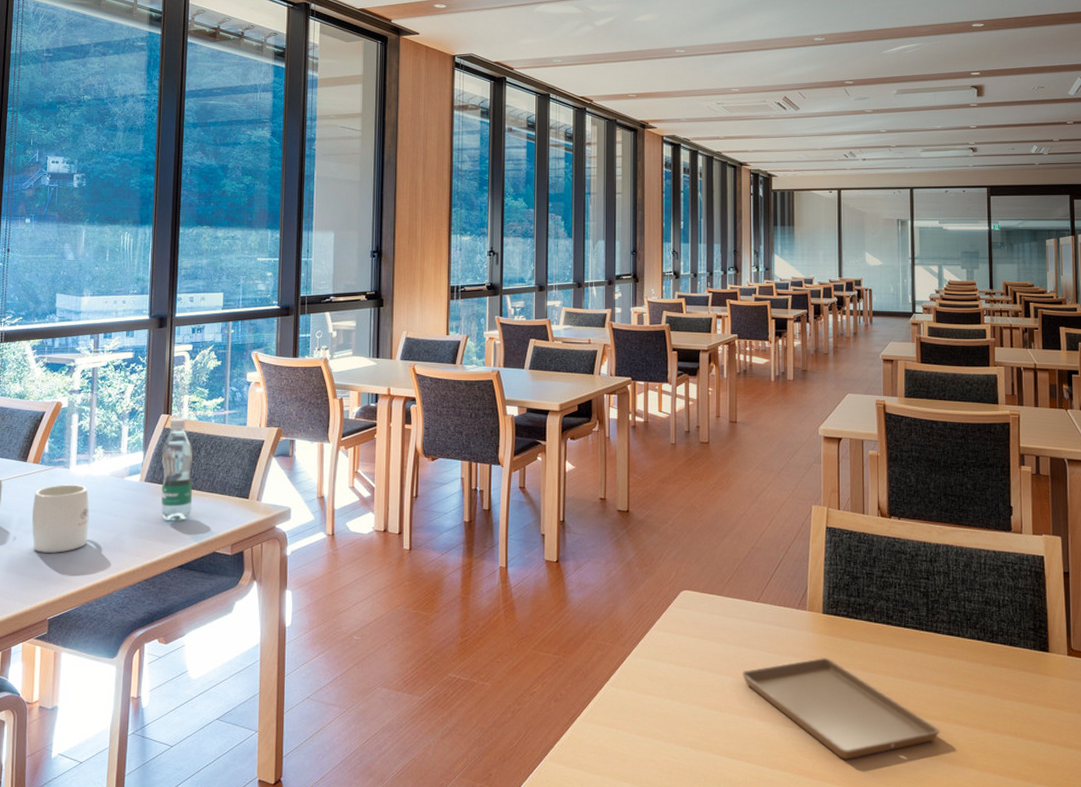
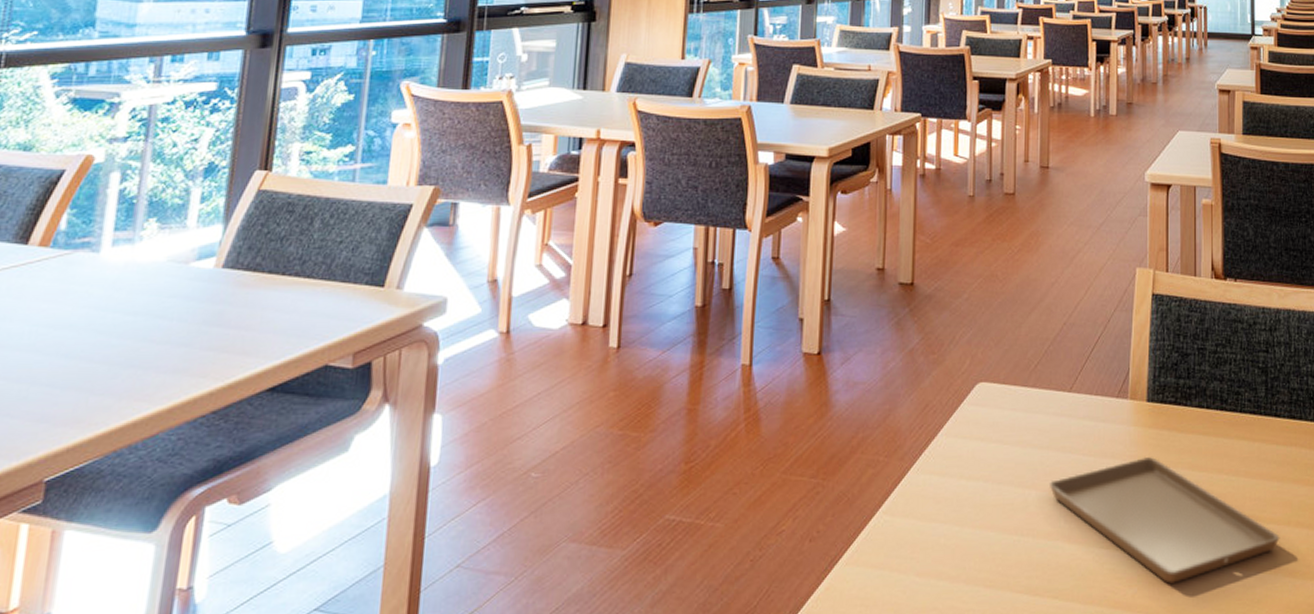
mug: present [31,484,90,553] -> none [28,276,129,380]
bottle: present [161,418,193,522] -> none [245,175,302,324]

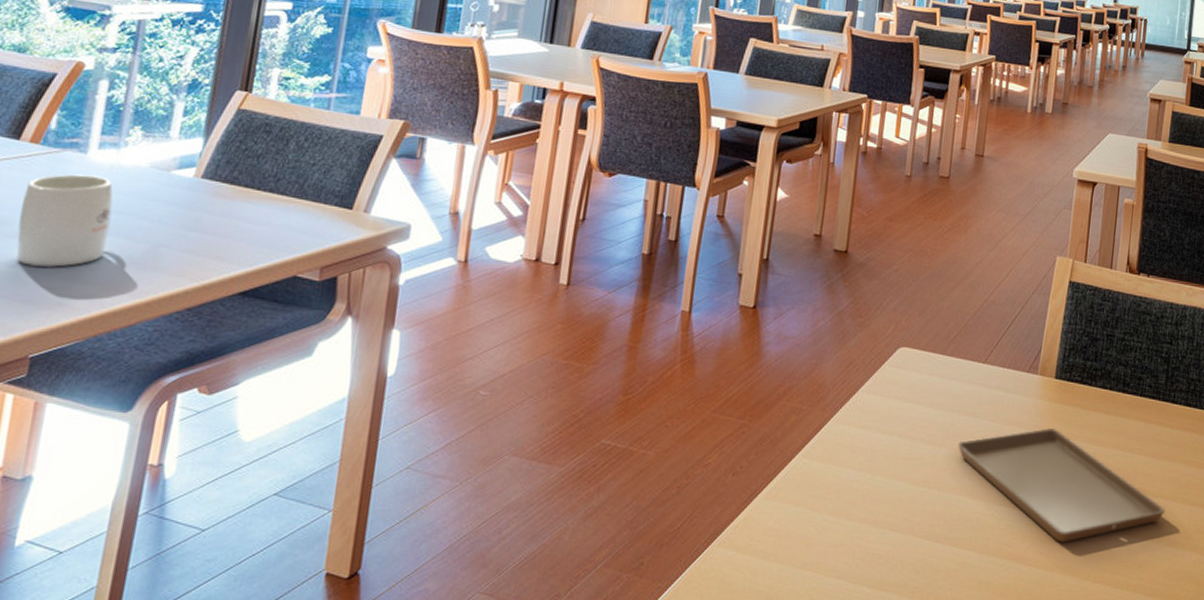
mug: none [28,276,129,380] -> present [16,174,113,267]

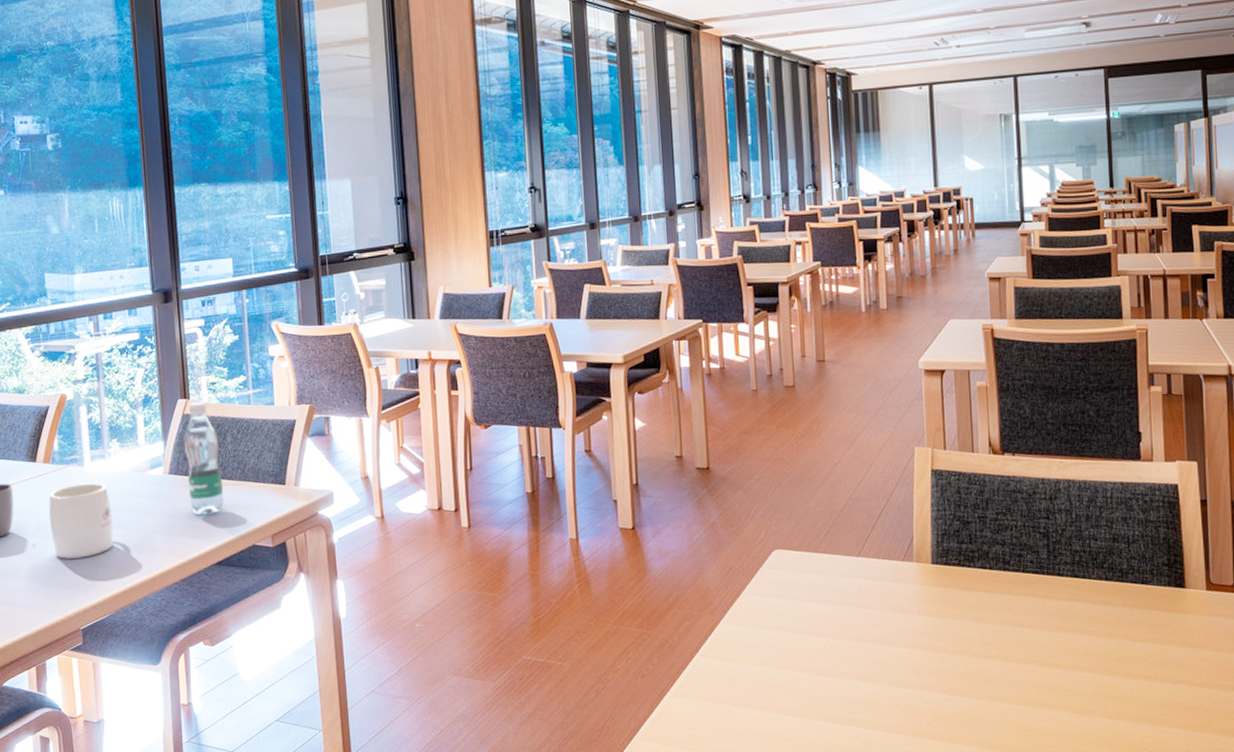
bottle: none [221,96,279,234] -> present [184,402,224,516]
tray: present [957,427,1166,544] -> none [844,610,1067,718]

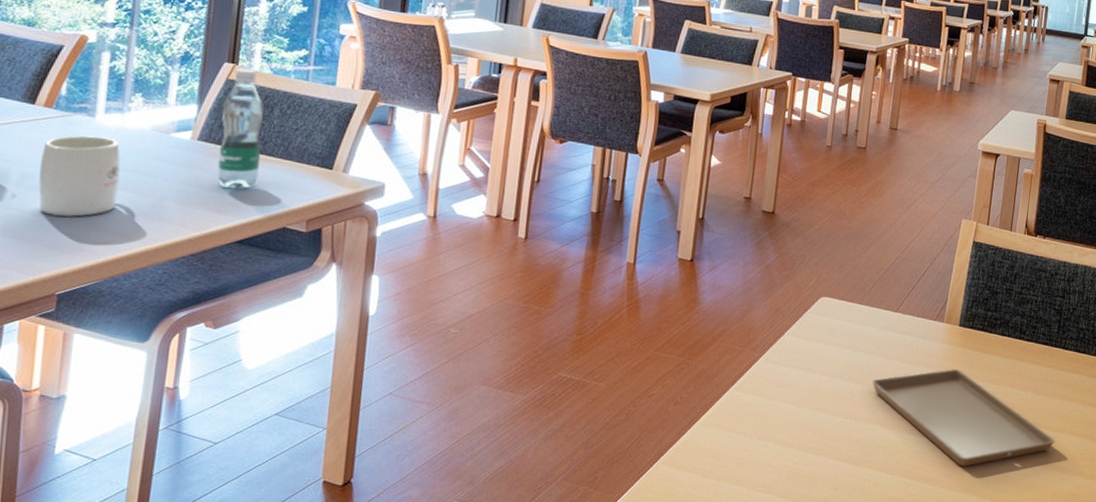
tray: none [844,610,1067,718] -> present [871,368,1055,468]

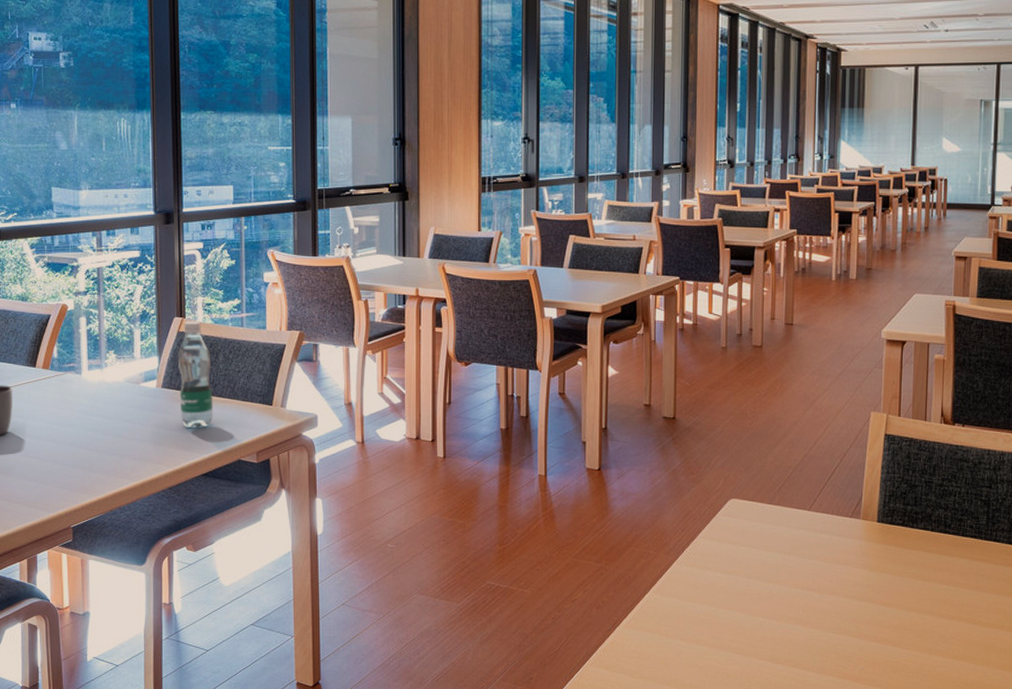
mug: present [38,135,121,217] -> none [45,391,107,461]
tray: present [871,368,1055,468] -> none [790,565,993,666]

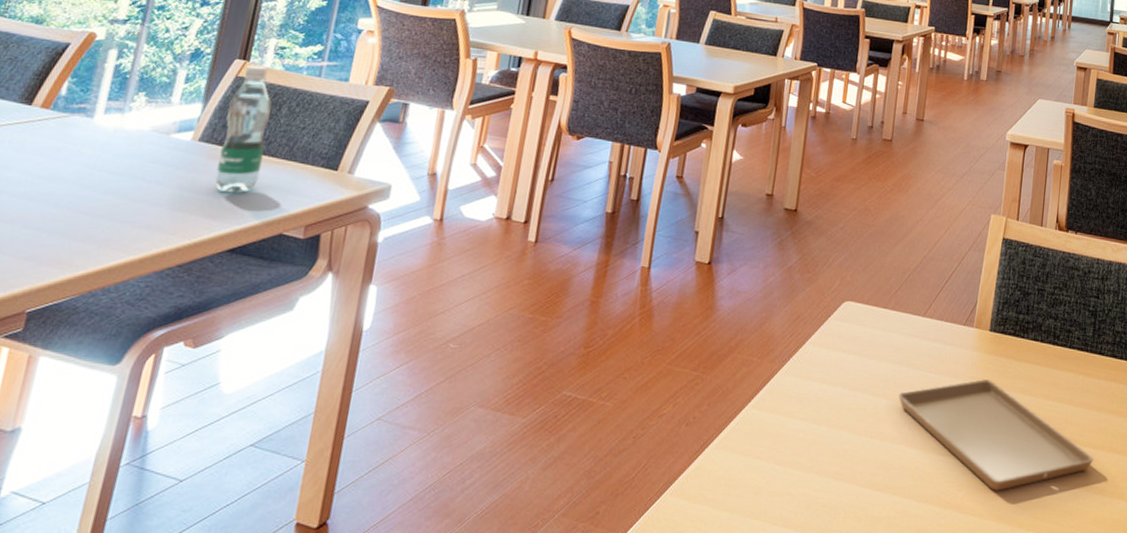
tray: none [790,565,993,666] -> present [898,378,1094,492]

